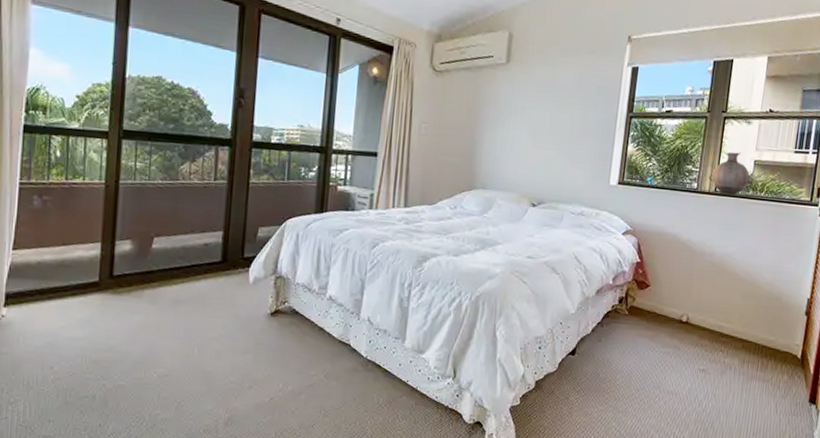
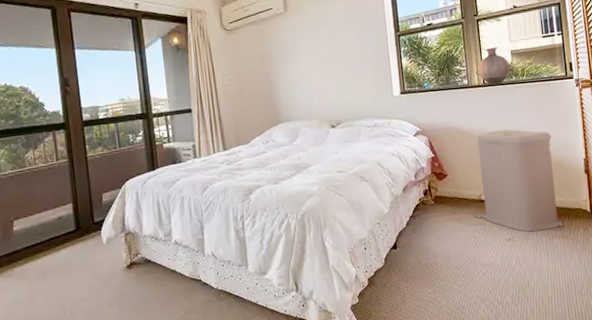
laundry basket: none [670,246,778,369] -> present [474,129,564,232]

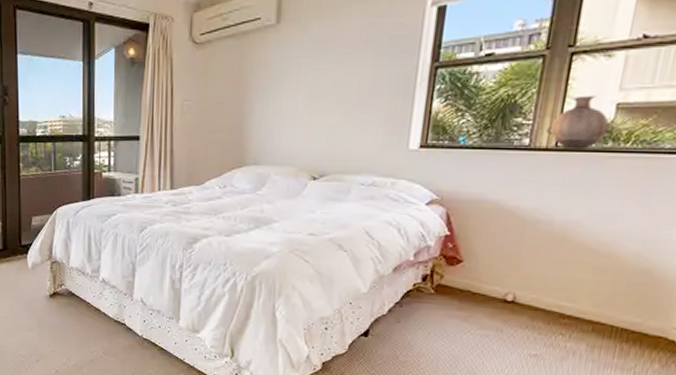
laundry basket: present [474,129,564,232] -> none [489,213,649,356]

